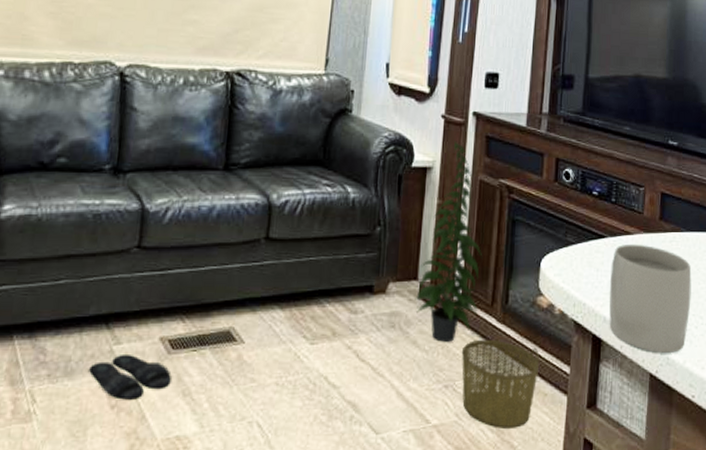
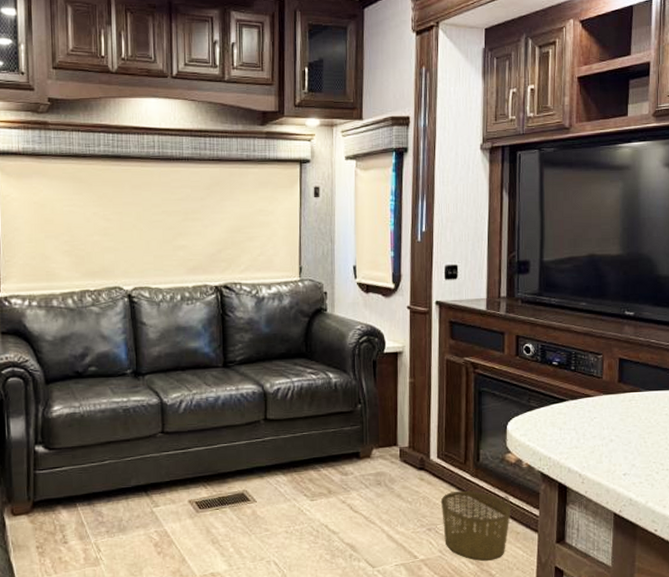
slippers: present [89,353,171,400] -> none [137,513,201,548]
plant: present [415,141,483,342] -> none [396,328,454,494]
mug: present [609,243,692,353] -> none [572,404,652,496]

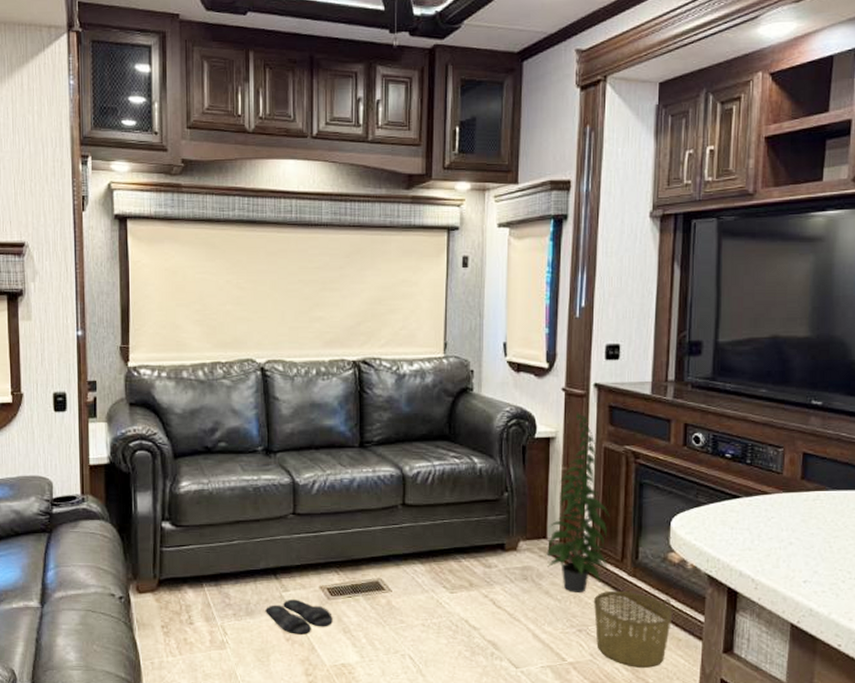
slippers: none [137,513,201,548] -> present [266,598,333,635]
plant: none [396,328,454,494] -> present [545,412,611,592]

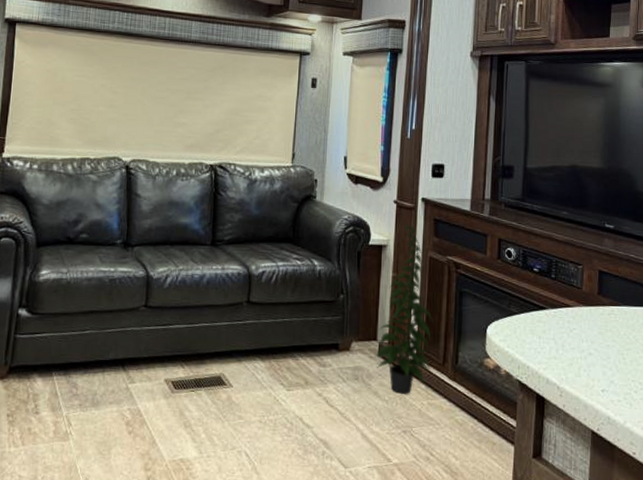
slippers: present [266,598,333,635] -> none [111,391,175,428]
basket: present [593,590,673,668] -> none [417,393,488,471]

